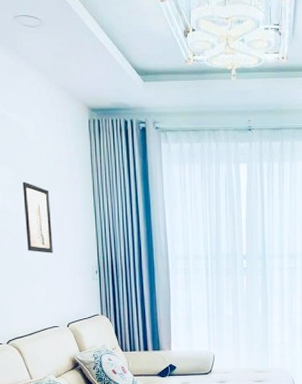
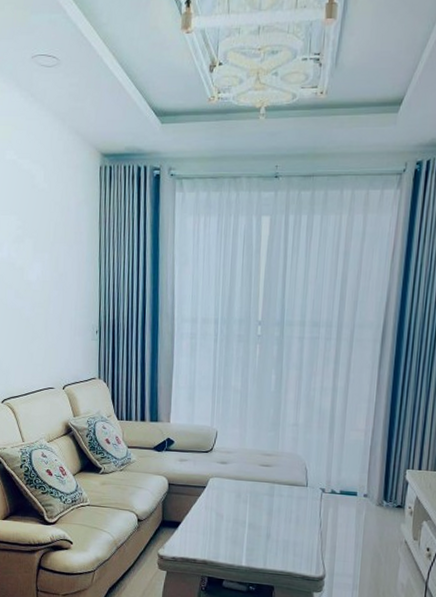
wall art: present [22,181,53,253] -> none [28,232,55,310]

